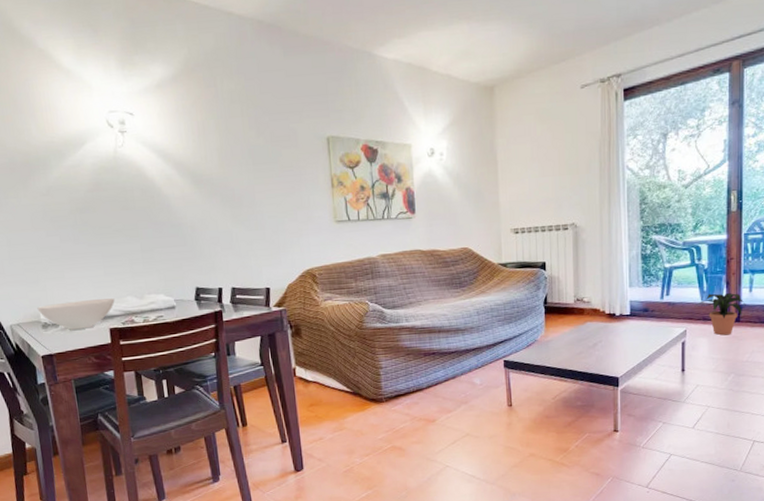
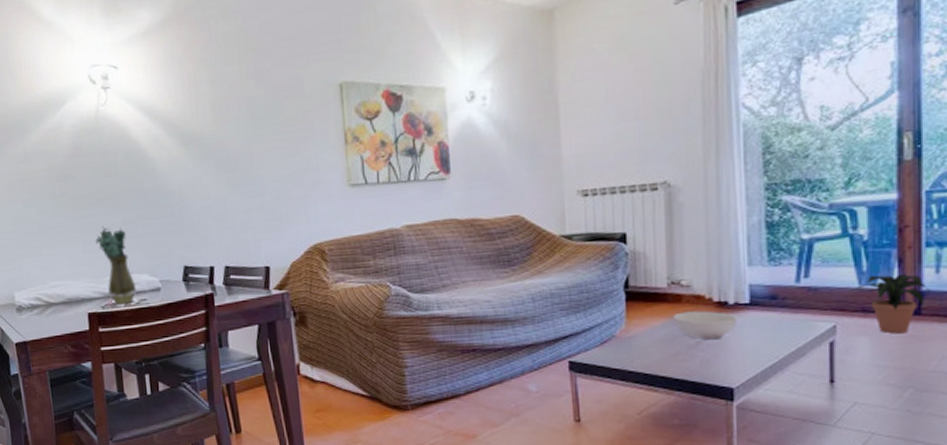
bowl: present [37,298,115,330] -> none [12,278,94,314]
vase: none [115,253,154,321] -> present [95,226,137,305]
bowl: none [577,320,622,342] -> present [672,311,738,340]

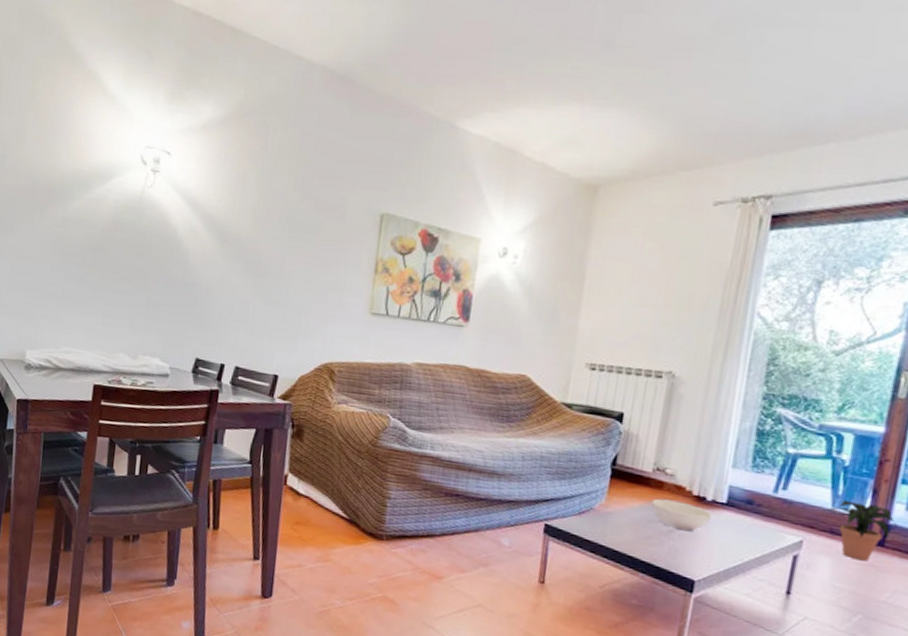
vase: present [95,226,137,305] -> none [115,303,146,384]

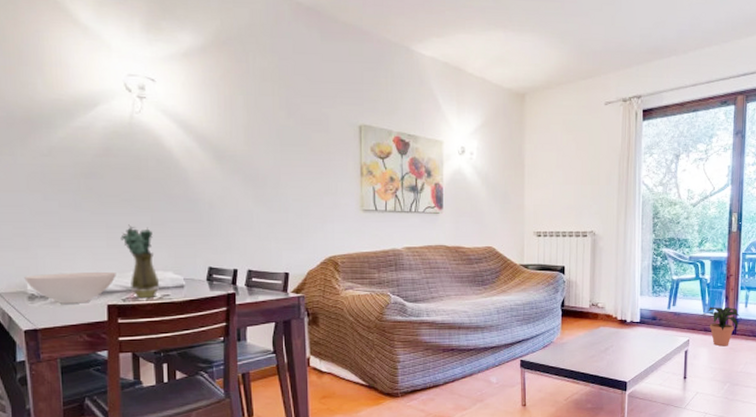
bowl: none [24,344,106,380] -> present [24,271,116,304]
vase: none [115,303,146,384] -> present [120,224,160,299]
bowl: present [651,498,713,532] -> none [591,326,632,347]

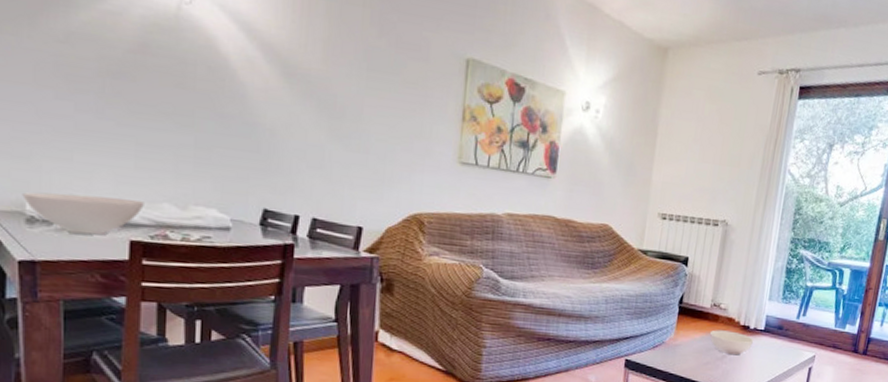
vase: present [120,224,160,299] -> none [153,144,200,239]
bowl: none [591,326,632,347] -> present [709,330,754,356]
potted plant: present [698,306,742,347] -> none [828,321,875,367]

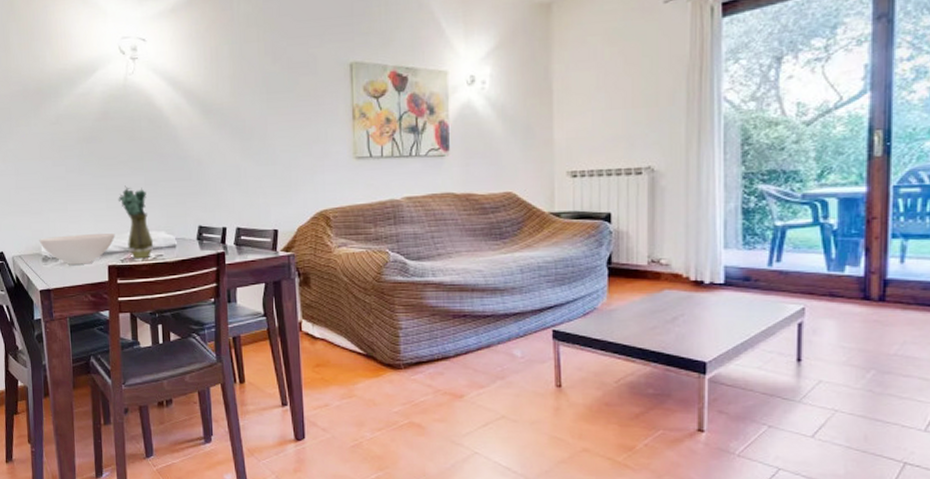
vase: none [153,144,200,239] -> present [118,185,154,259]
bowl: present [709,330,754,356] -> none [651,289,713,316]

